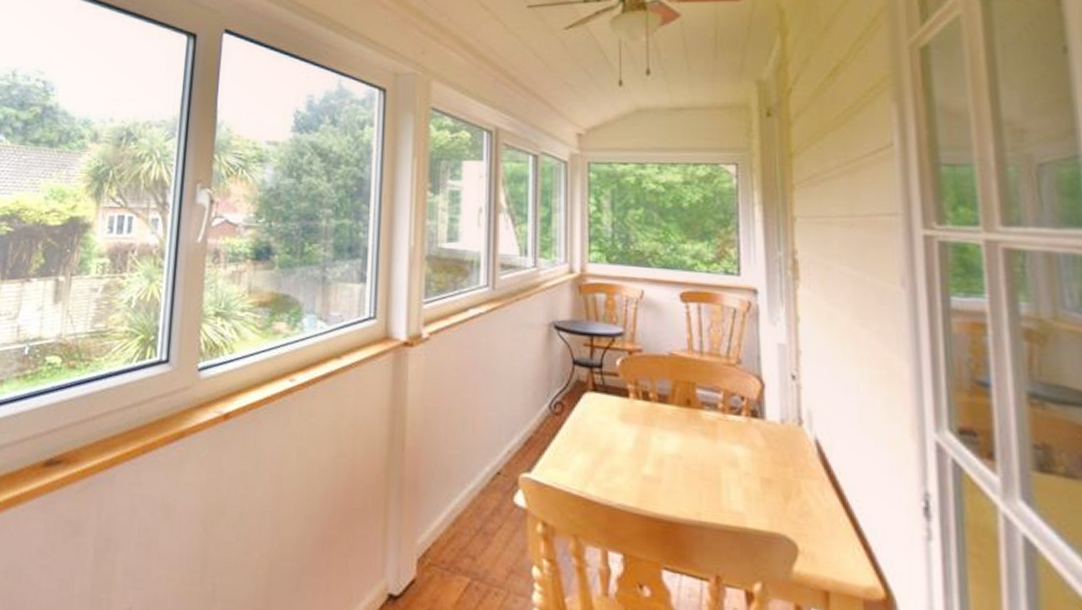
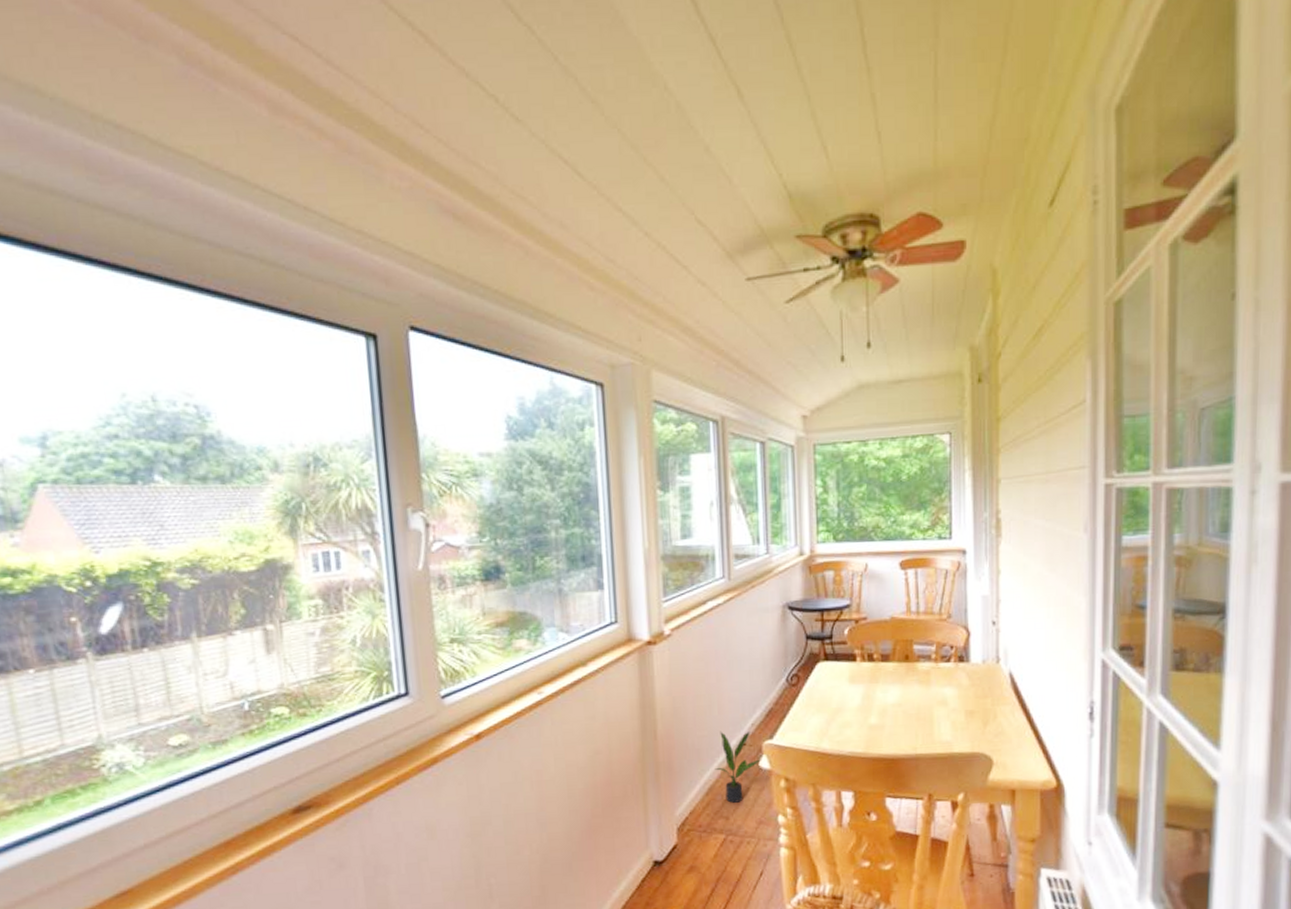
potted plant: none [464,453,516,542] -> present [715,731,761,803]

